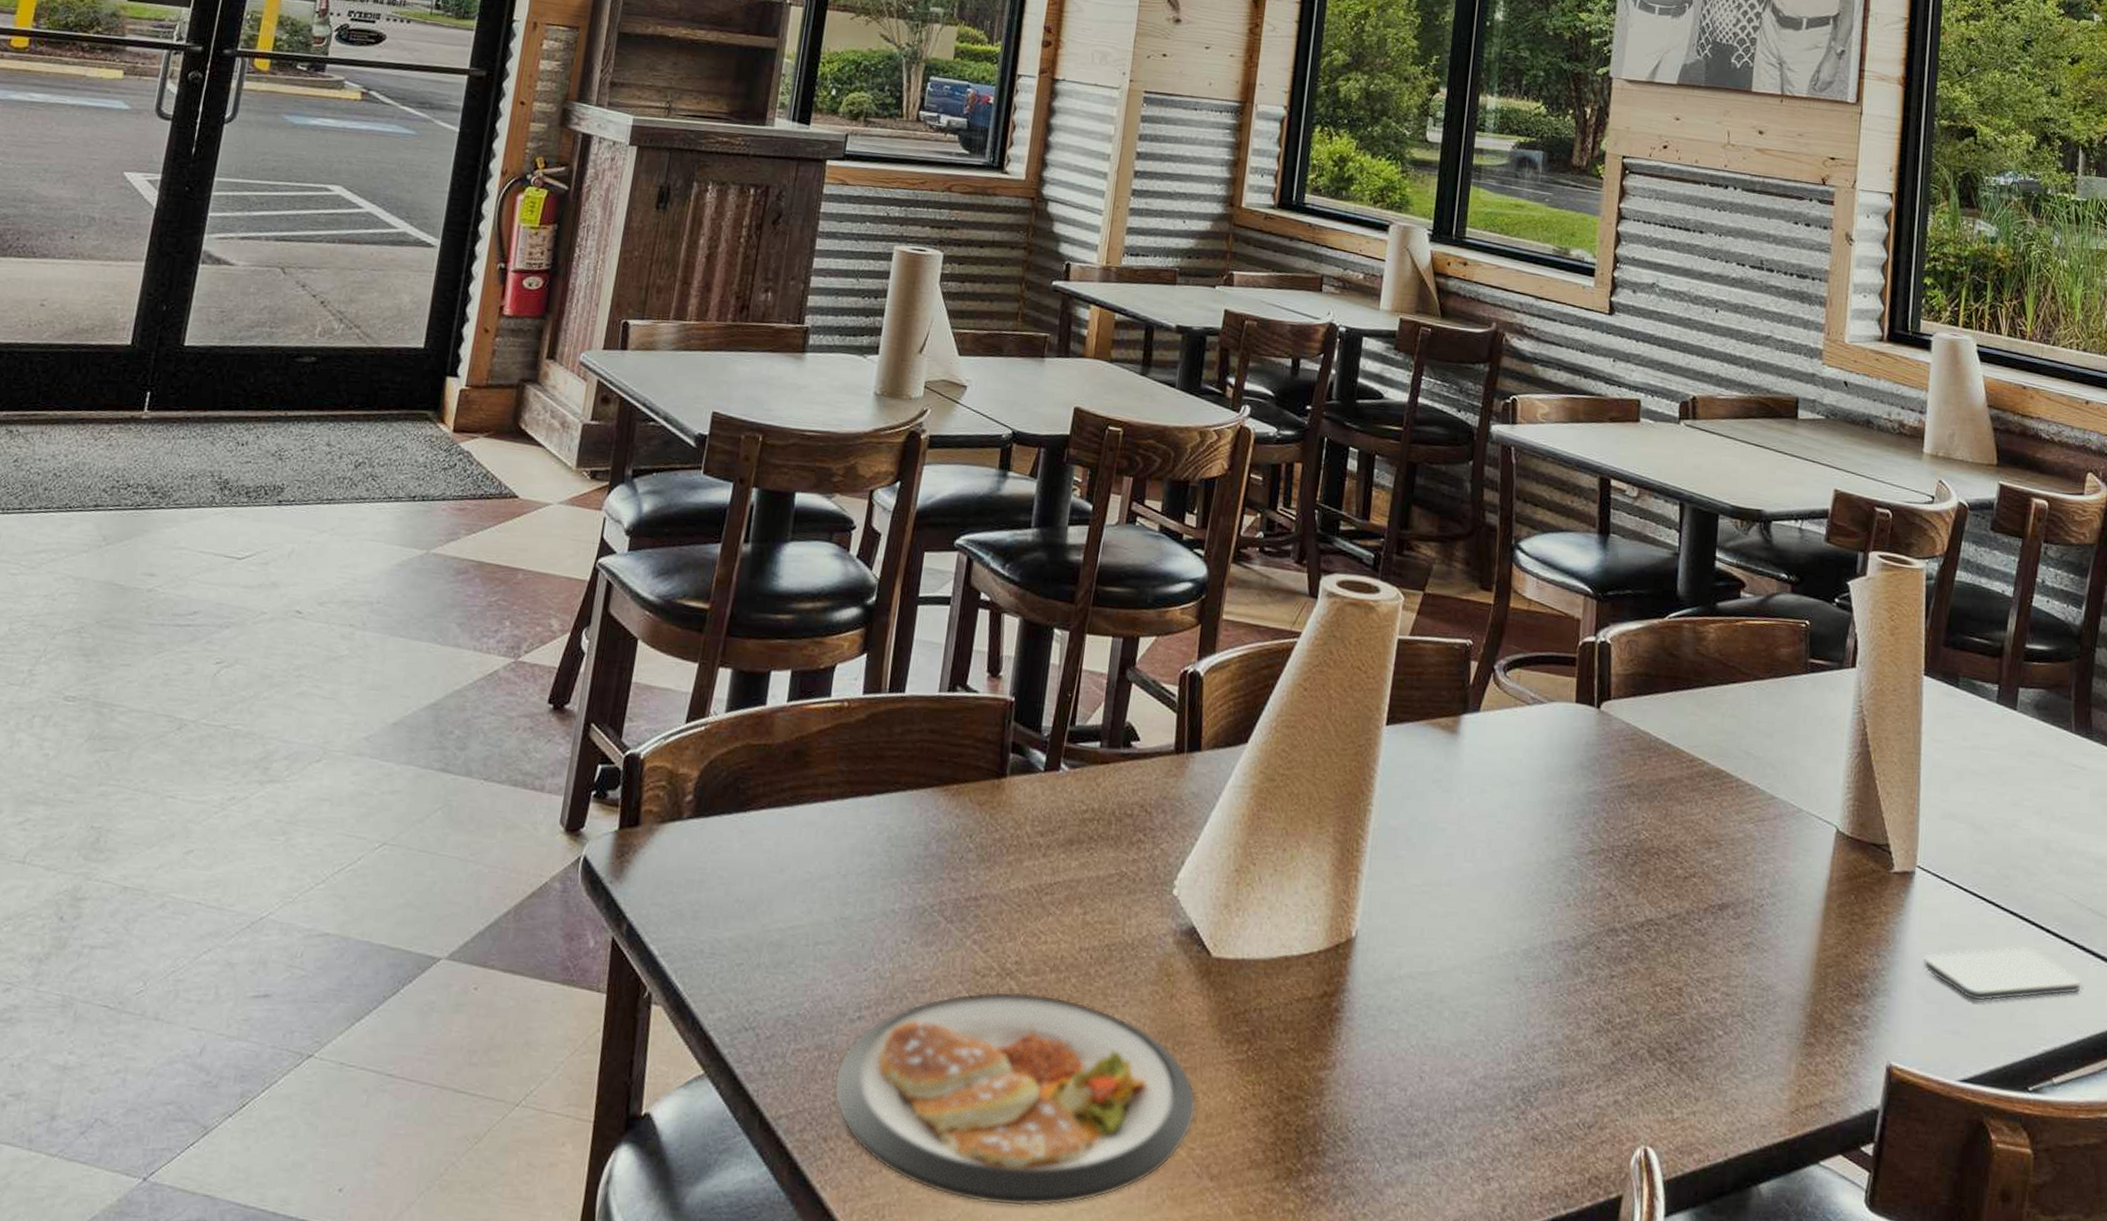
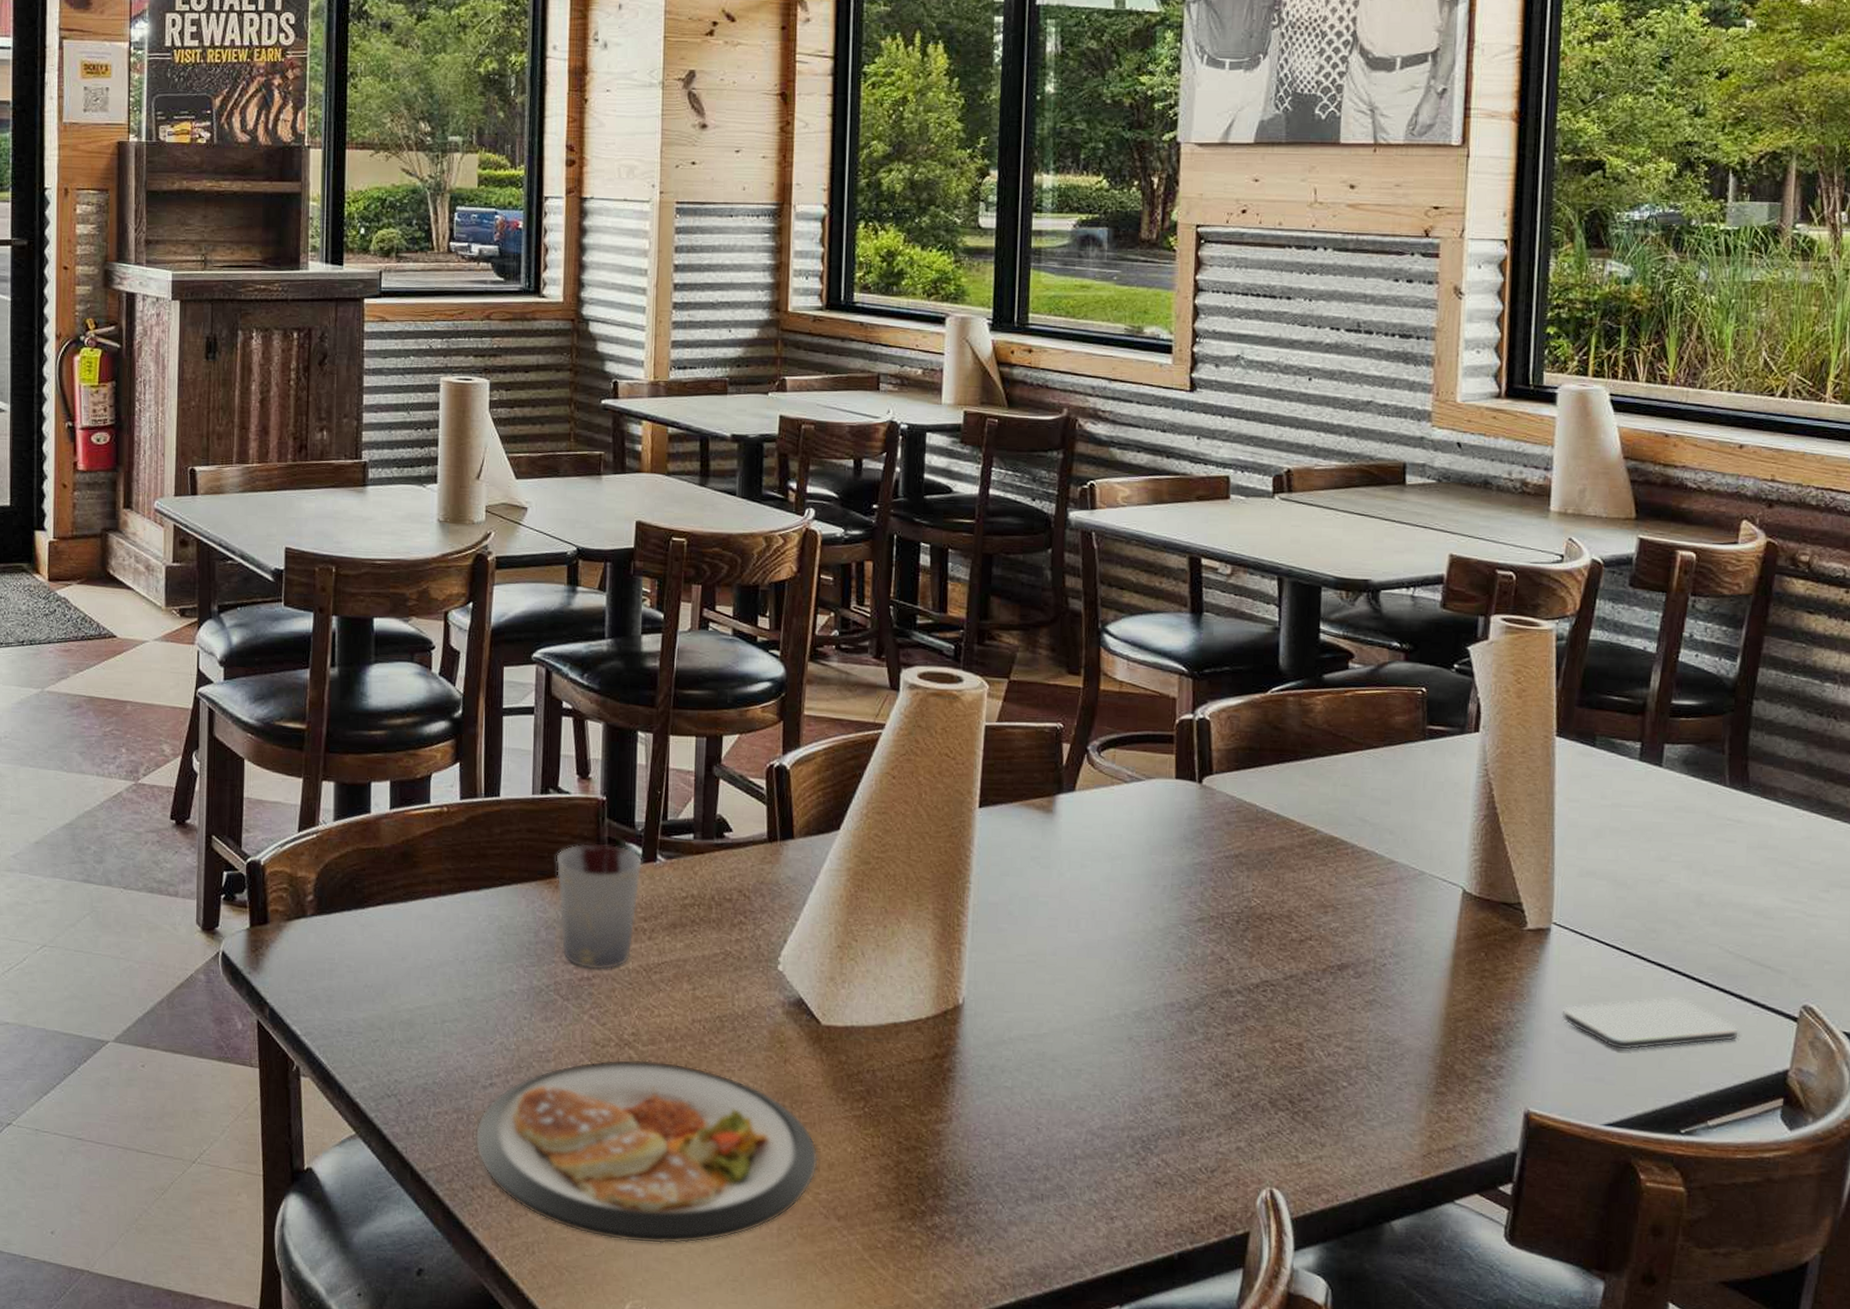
cup: none [951,747,1046,890] -> present [556,843,643,971]

